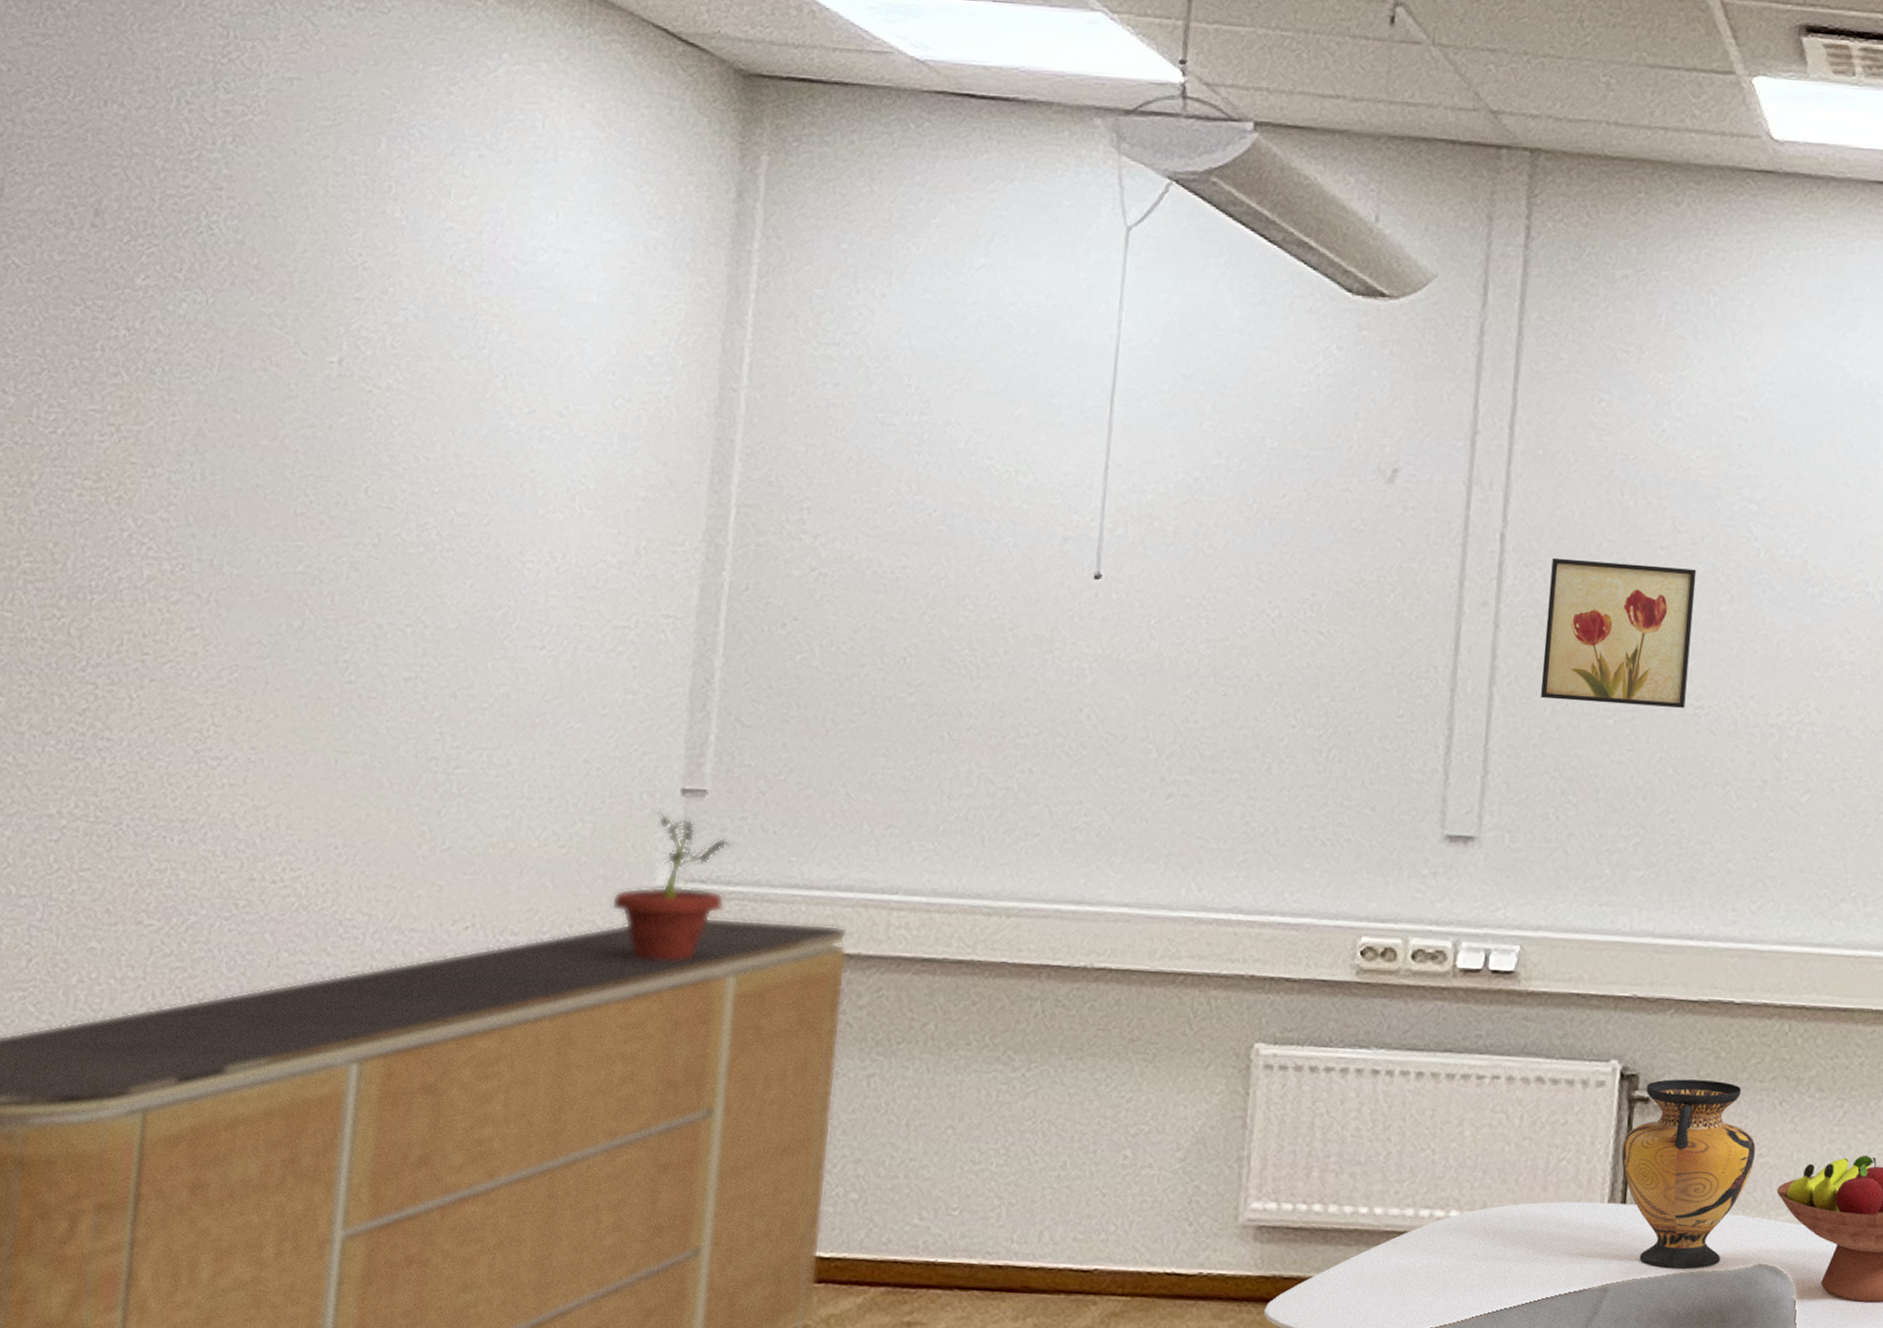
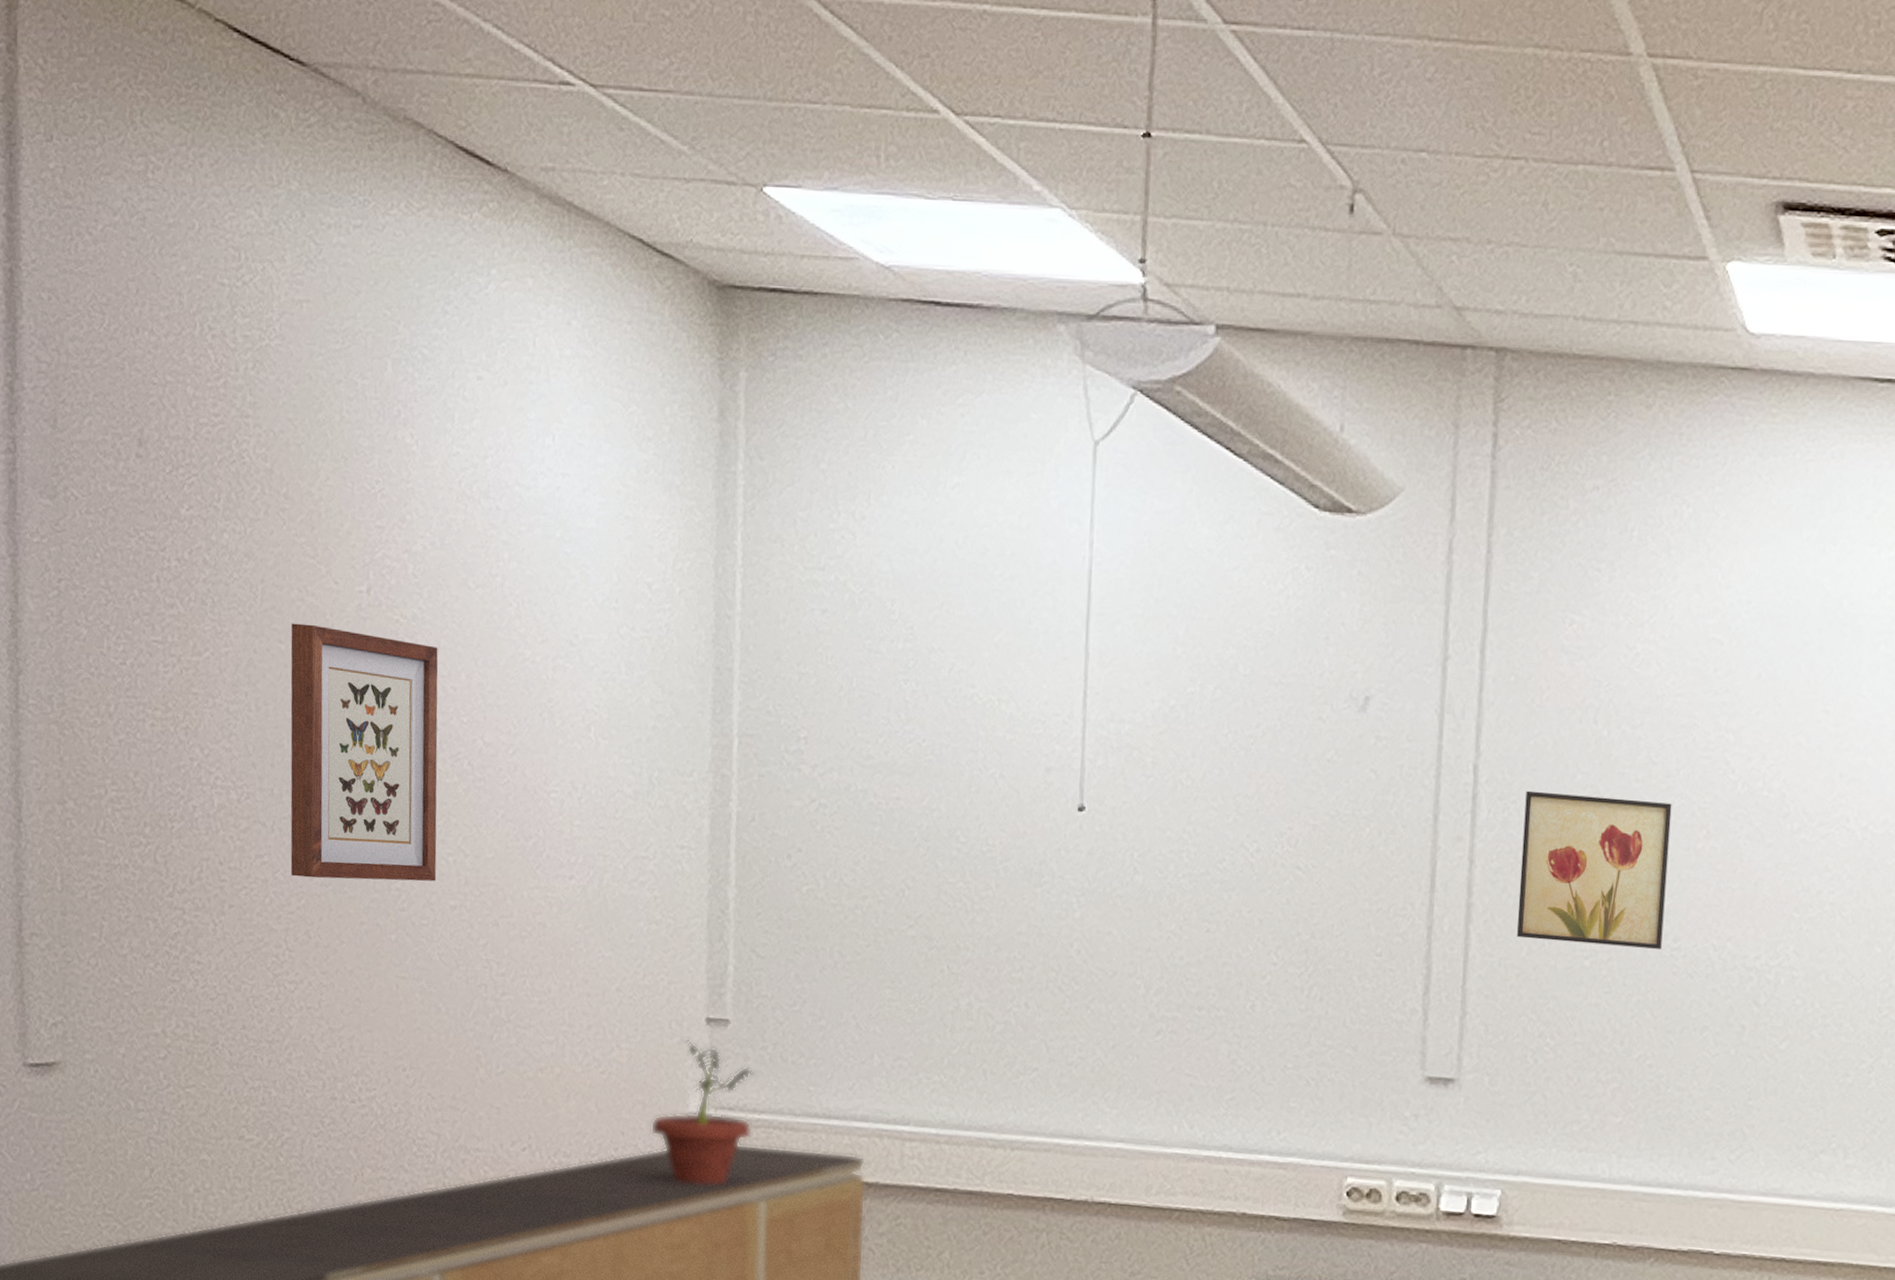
wall art: none [225,393,413,653] -> present [290,623,438,882]

